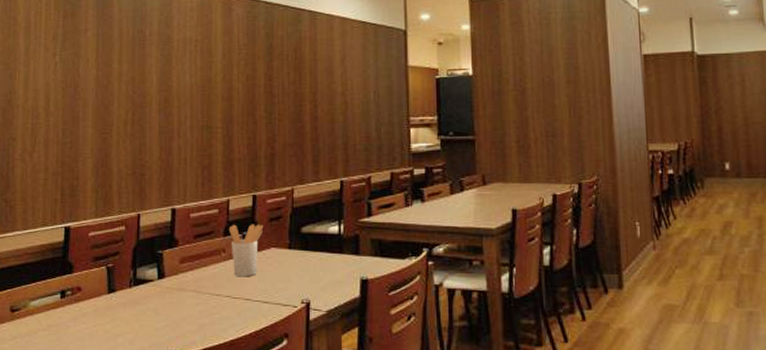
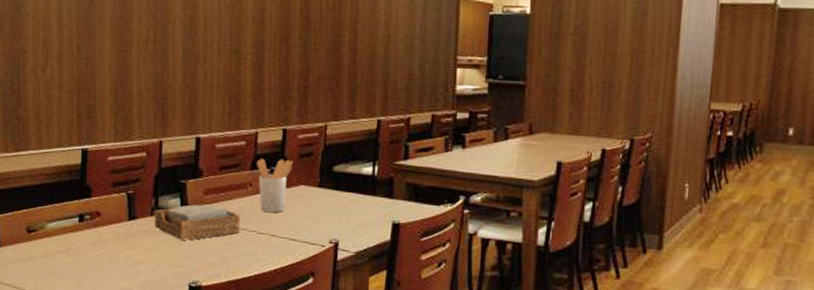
napkin holder: none [132,273,215,310] -> present [154,204,241,241]

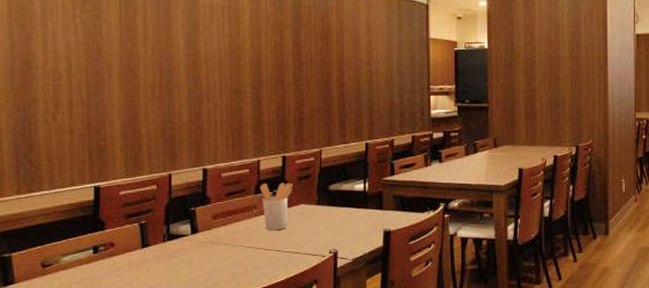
napkin holder: present [154,204,241,241] -> none [166,228,248,262]

